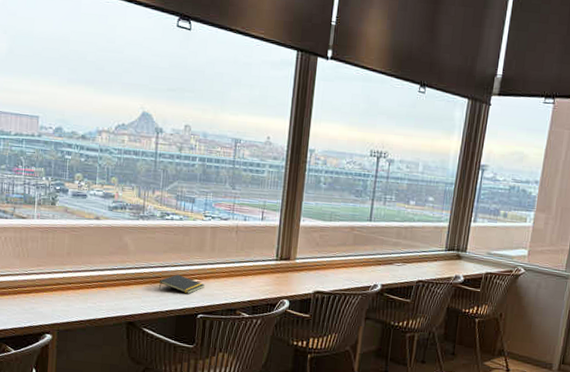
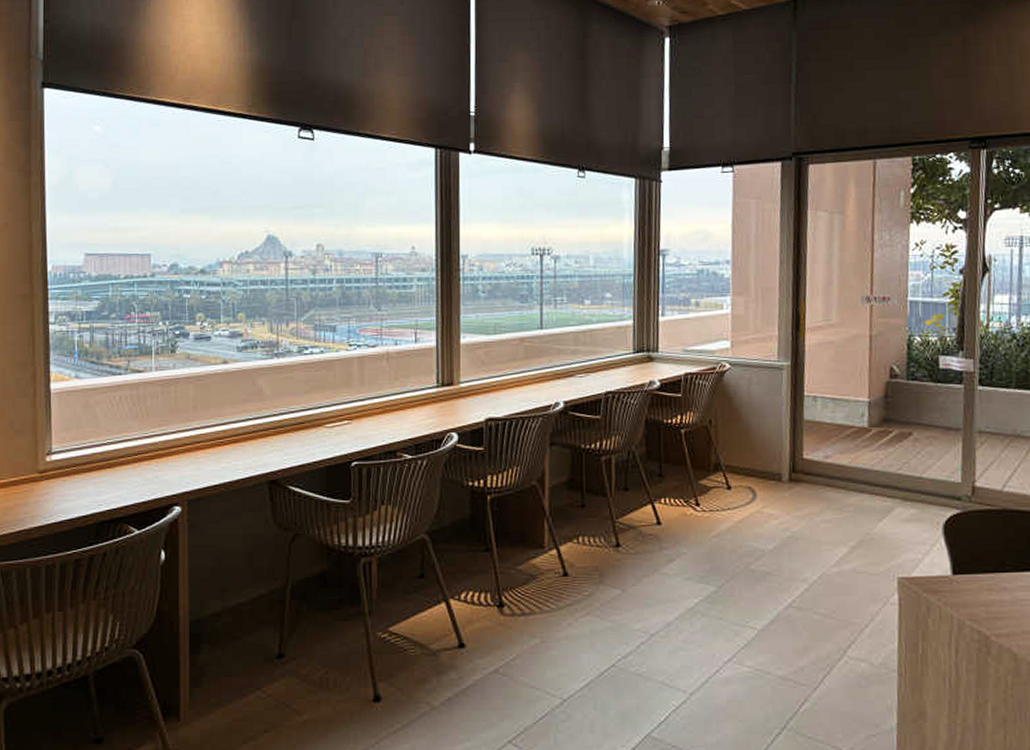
notepad: present [159,274,205,295] -> none [302,417,356,440]

